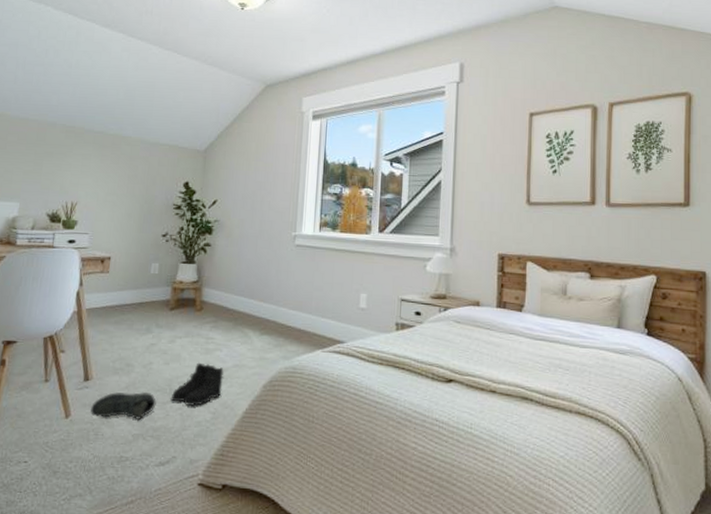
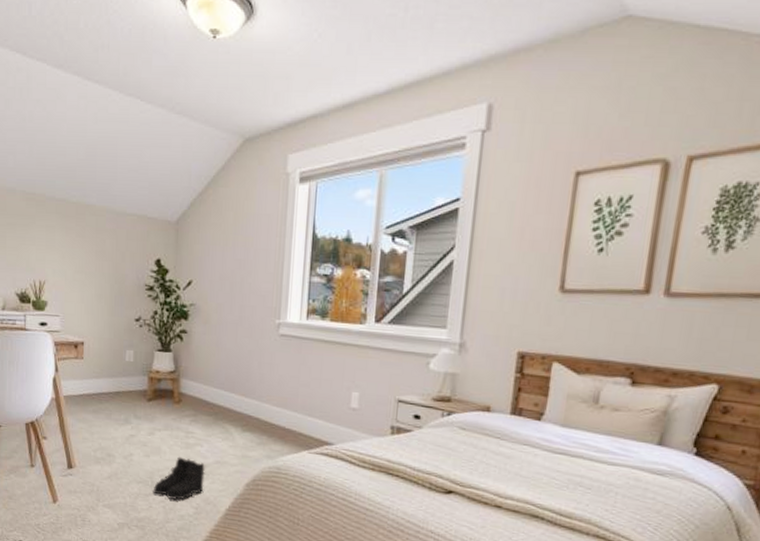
sneaker: present [89,391,157,420] -> none [75,481,139,509]

